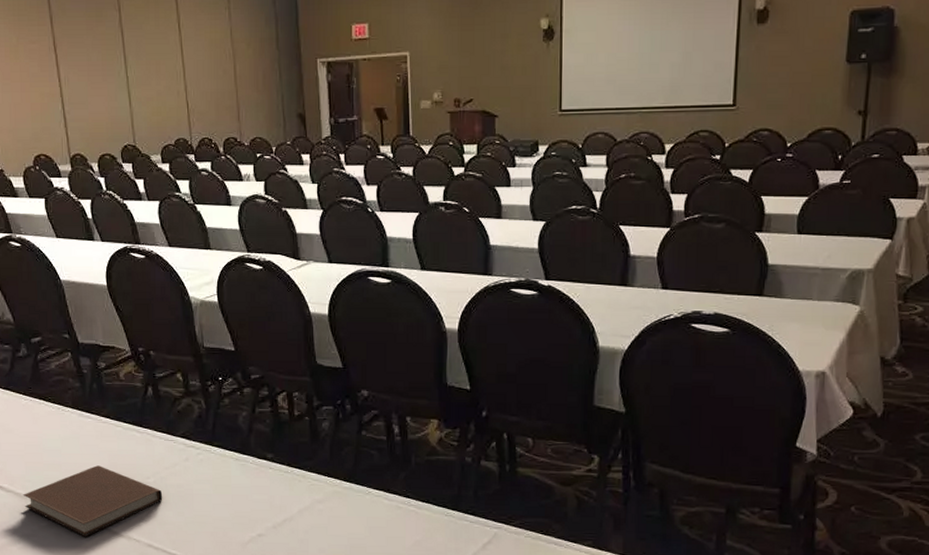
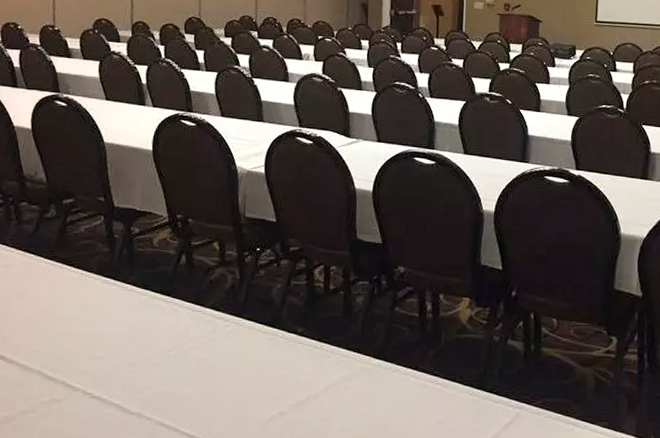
notebook: present [23,465,163,537] -> none [26,336,183,414]

